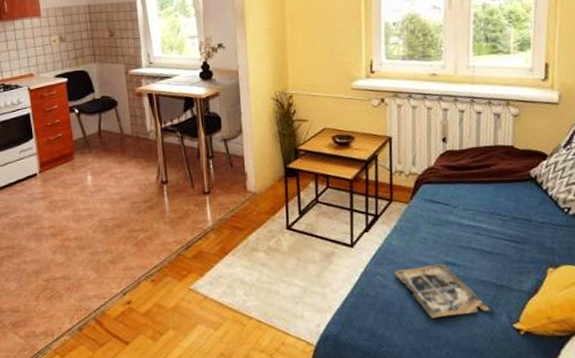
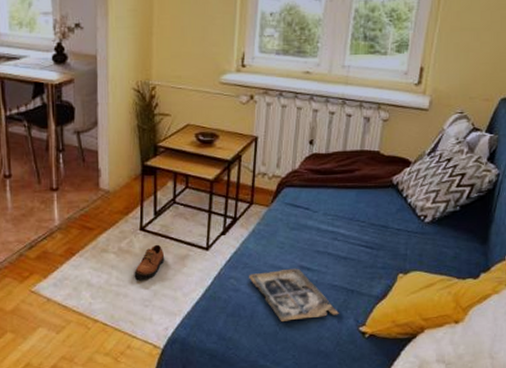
shoe: none [283,242,312,277] -> present [134,244,165,280]

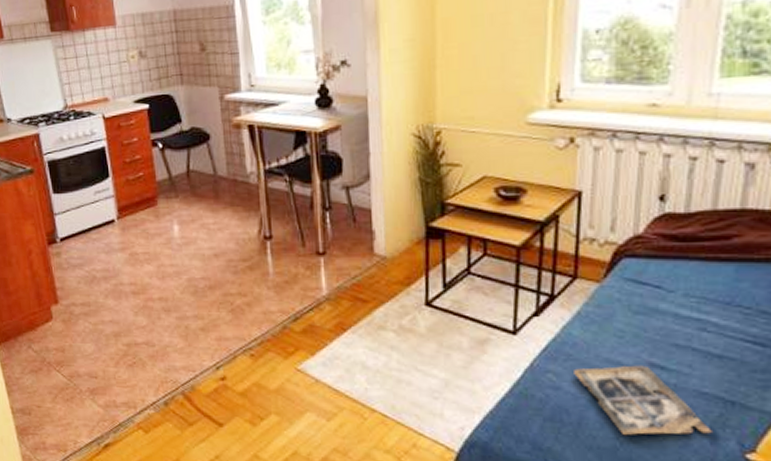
shoe: present [134,244,165,280] -> none [419,323,458,365]

